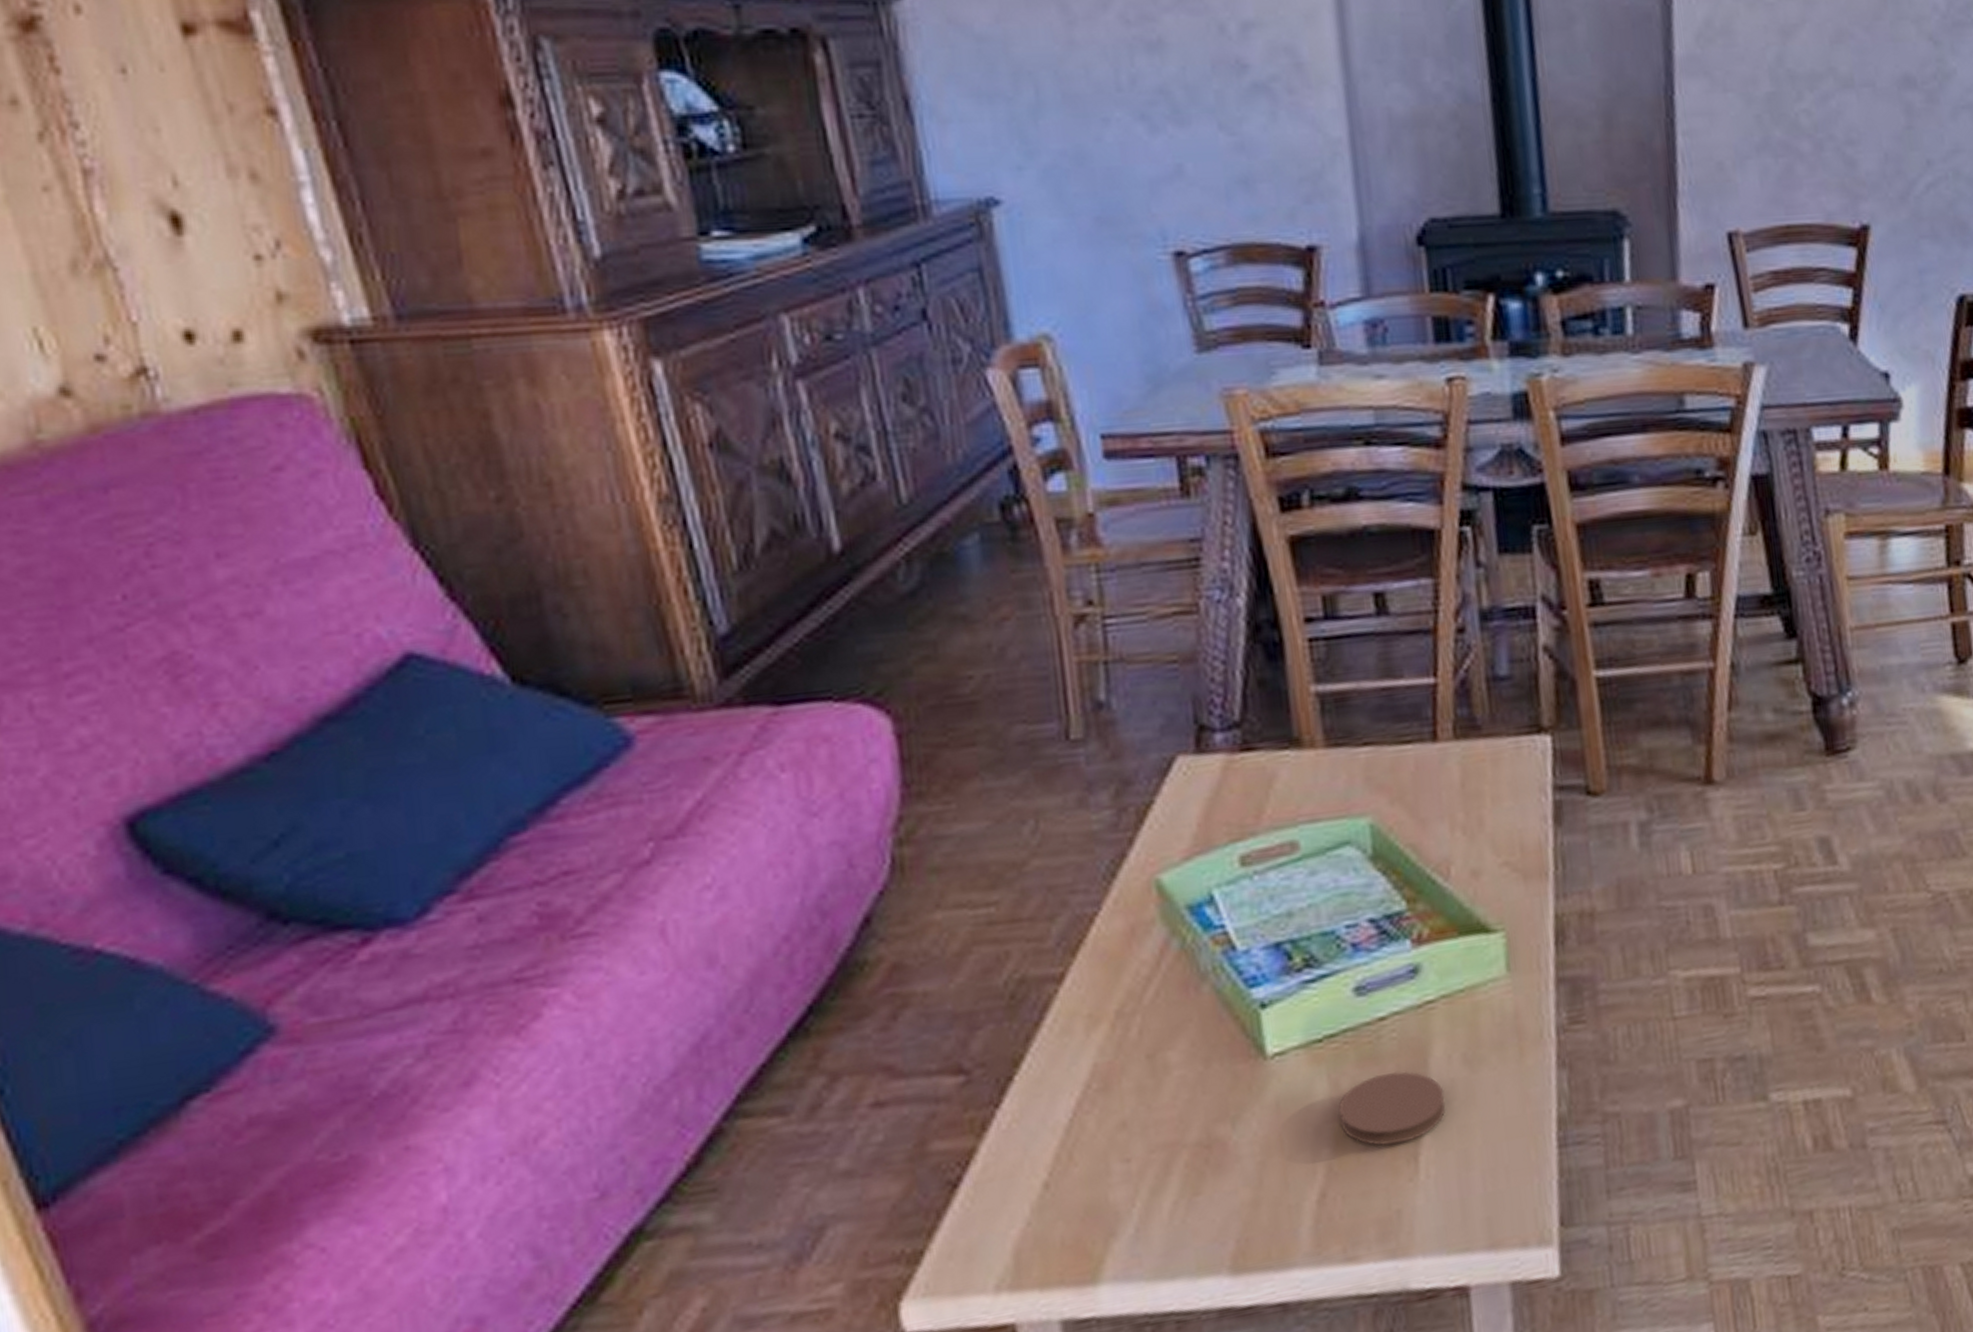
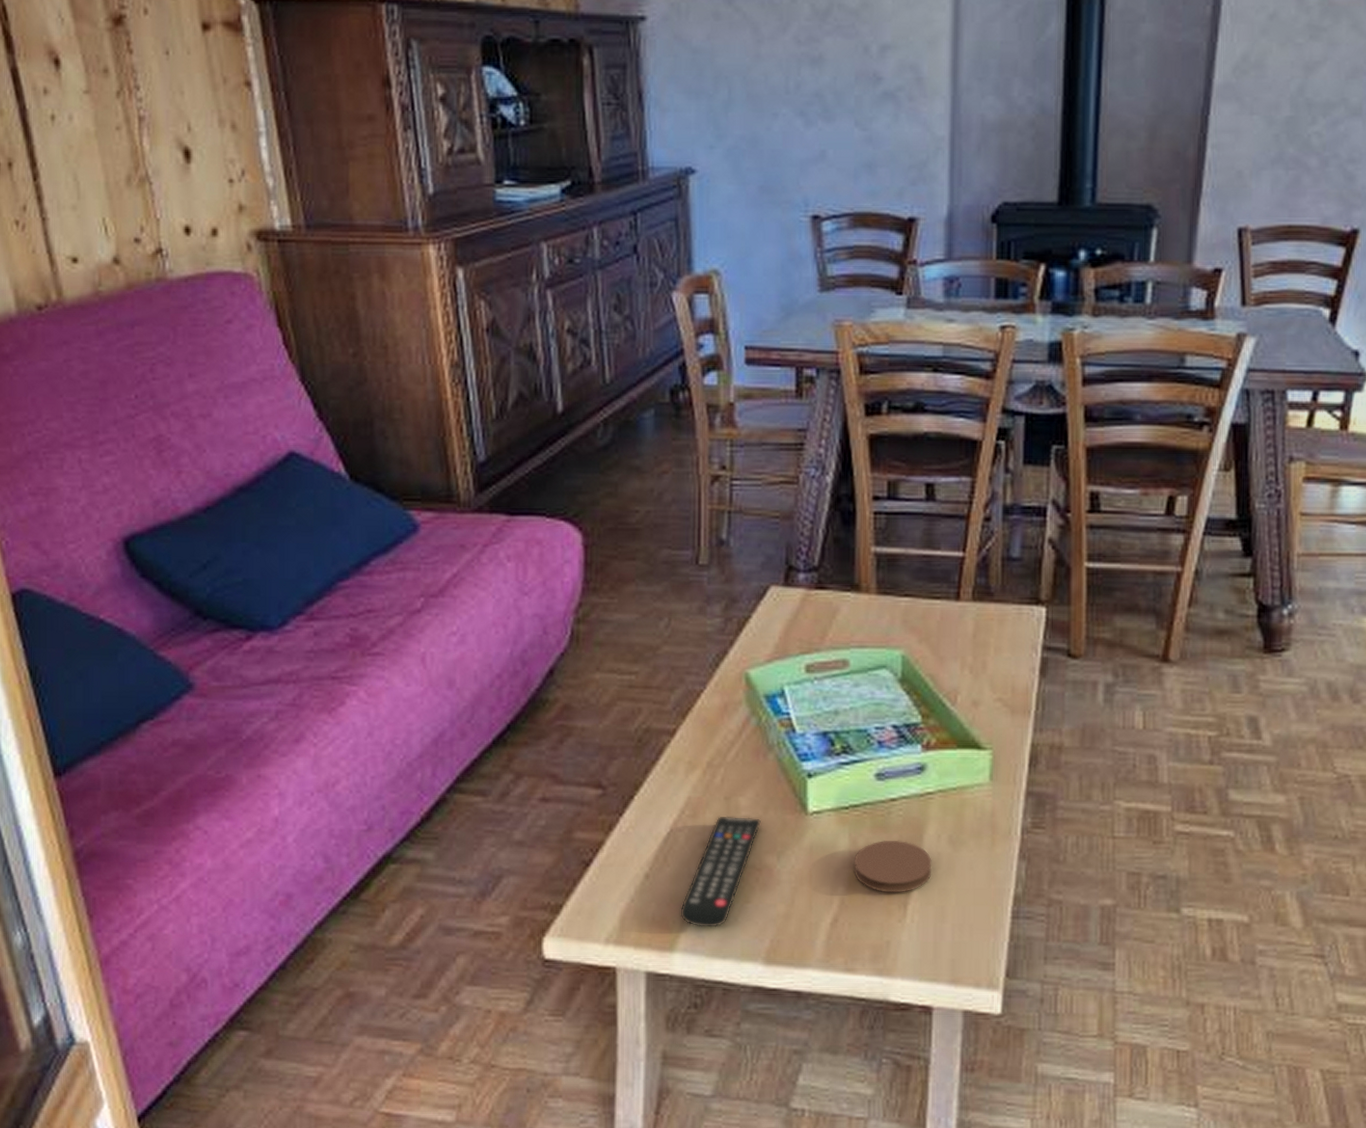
remote control: none [1100,1075,1203,1243] -> present [680,816,761,927]

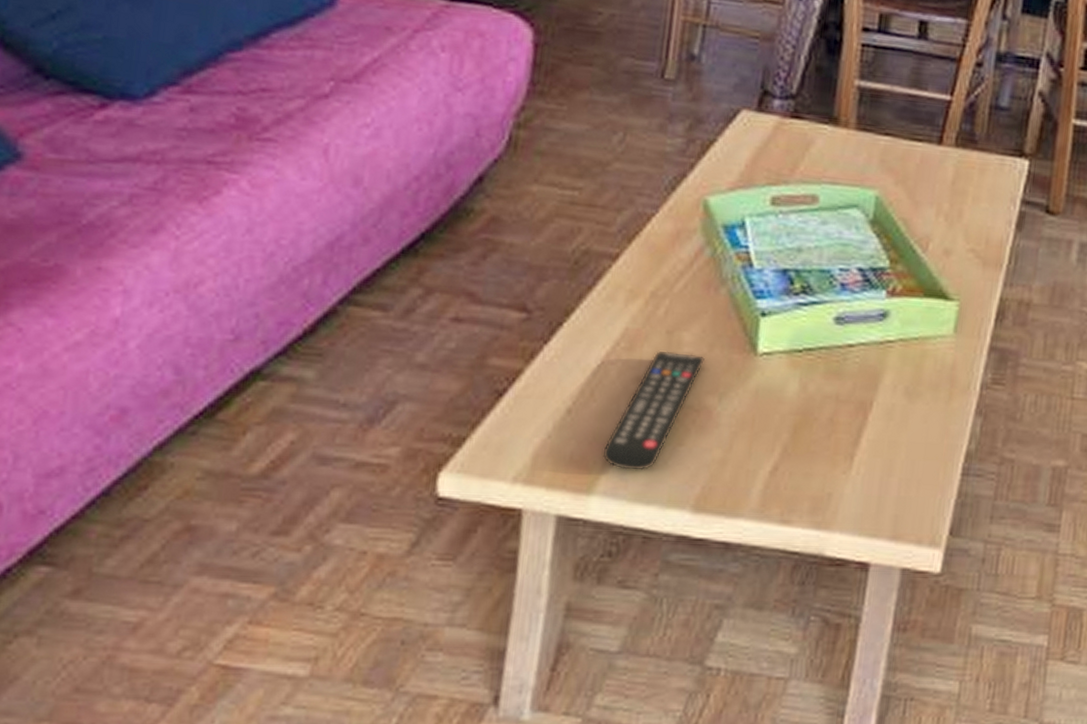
coaster: present [854,840,932,893] -> none [800,387,885,444]

